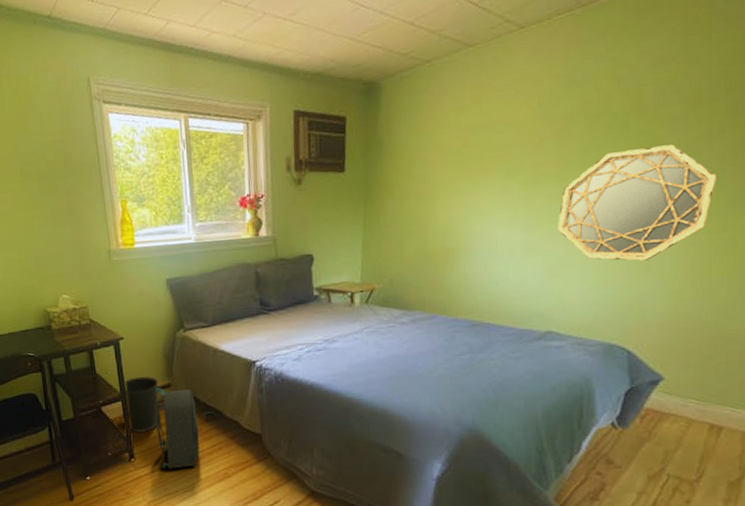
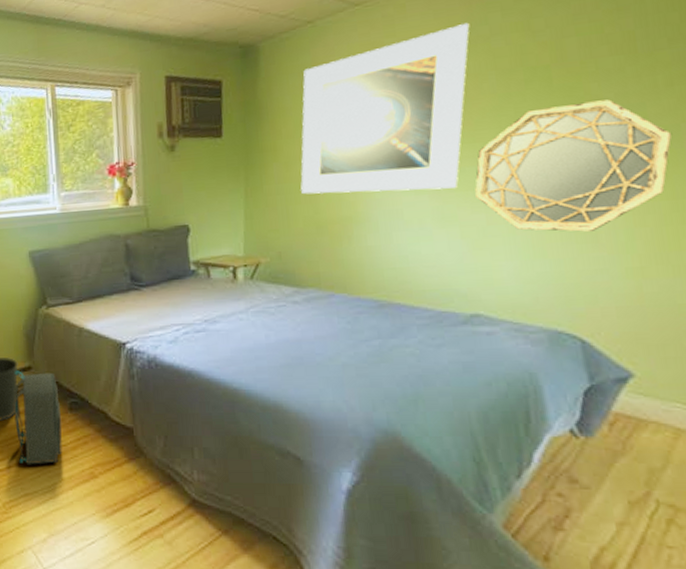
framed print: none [412,68,567,227] -> present [300,22,470,195]

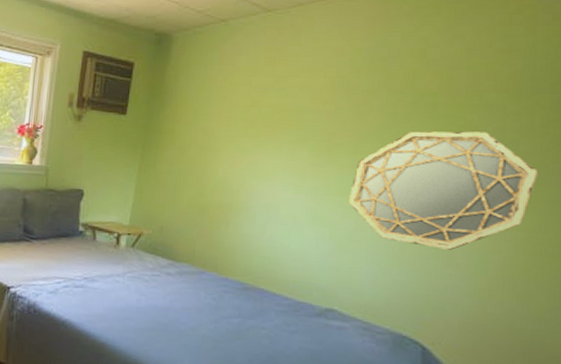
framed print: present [300,22,470,195] -> none [190,42,370,192]

